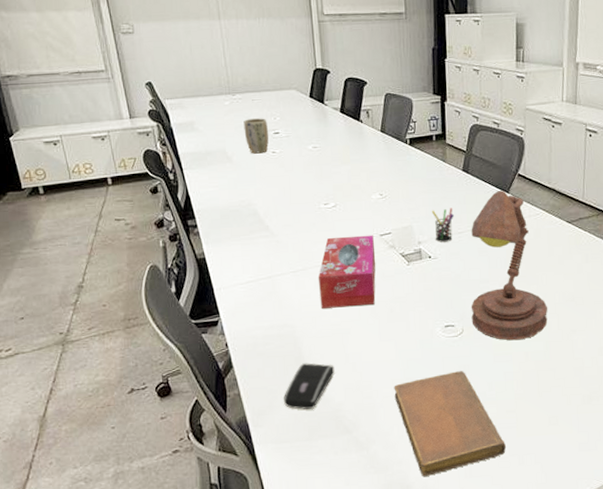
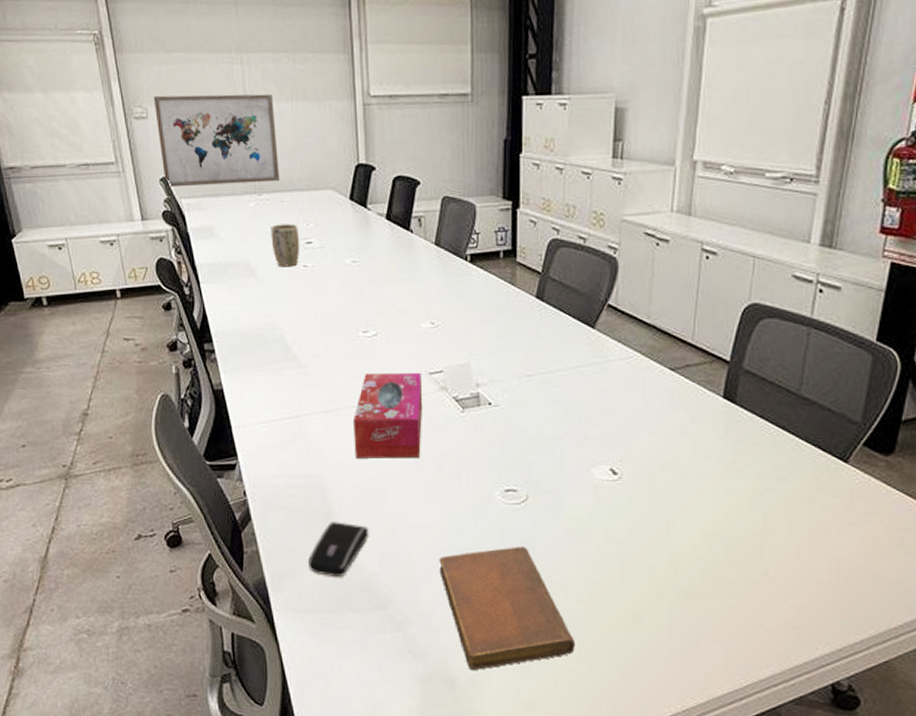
wall art: none [138,13,251,91] -> present [153,93,280,188]
pen holder: present [431,208,455,243] -> none [494,343,524,386]
desk lamp: present [471,190,548,341] -> none [538,325,639,515]

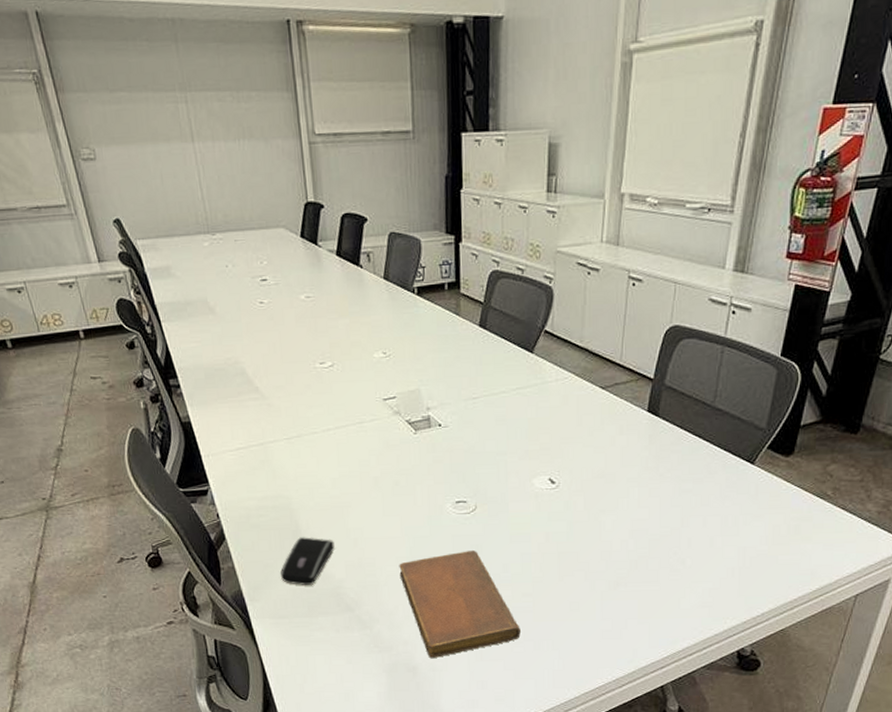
wall art: present [153,93,280,188] -> none [100,133,232,229]
plant pot: present [271,224,300,267] -> none [226,262,256,304]
tissue box: present [354,372,423,459] -> none [315,399,379,480]

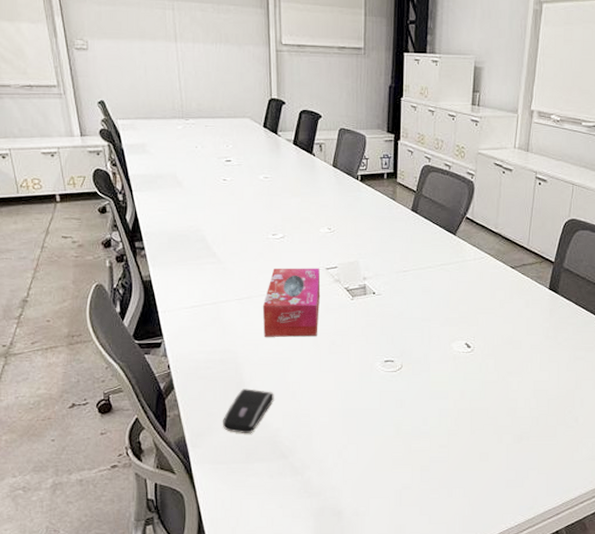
tissue box: none [315,399,379,480] -> present [263,268,321,337]
notebook: present [399,550,521,659] -> none [331,405,436,504]

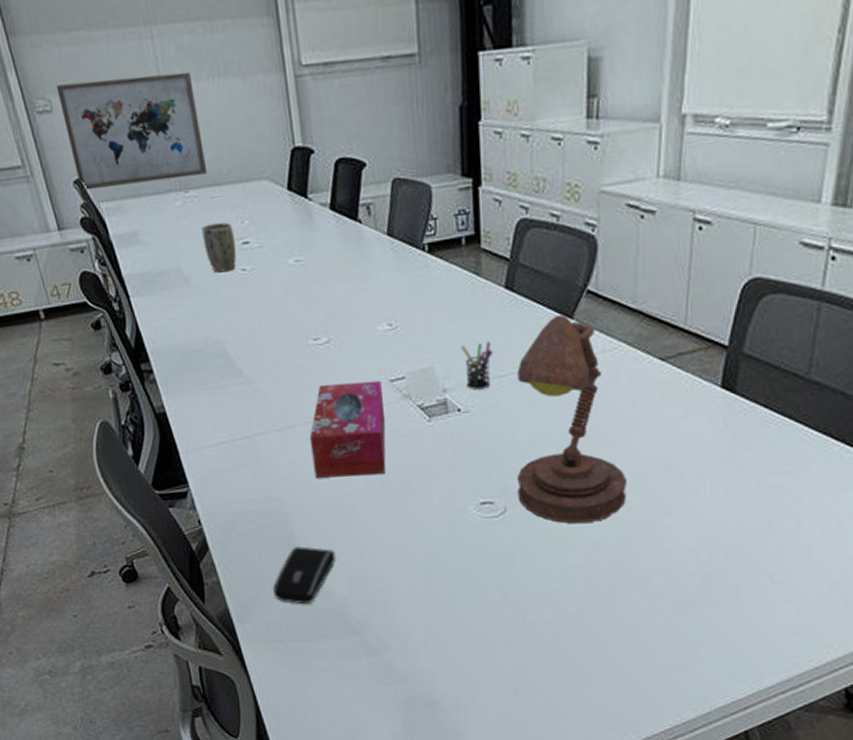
wall art: none [93,32,205,110] -> present [56,72,208,191]
plant pot: none [196,144,221,180] -> present [202,222,237,273]
pen holder: none [378,246,401,280] -> present [460,341,494,390]
desk lamp: none [411,232,486,379] -> present [516,315,628,524]

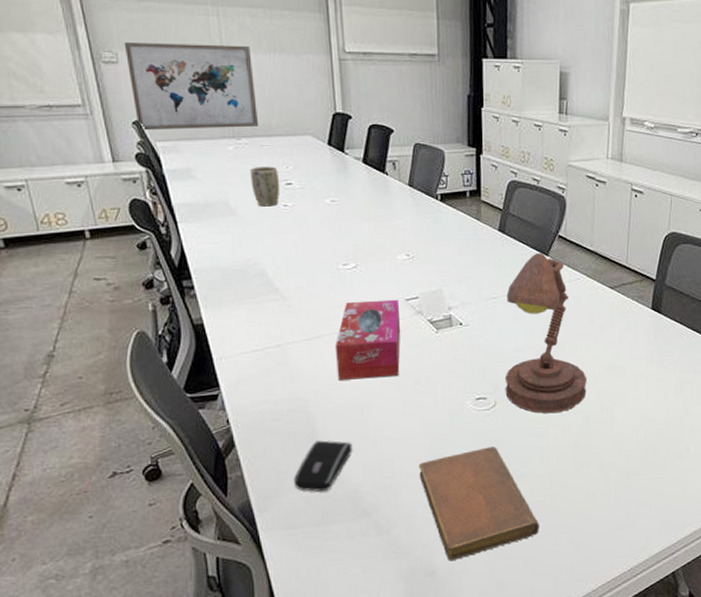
notebook: none [413,562,564,693] -> present [419,447,539,562]
pen holder: present [460,341,494,390] -> none [463,271,489,308]

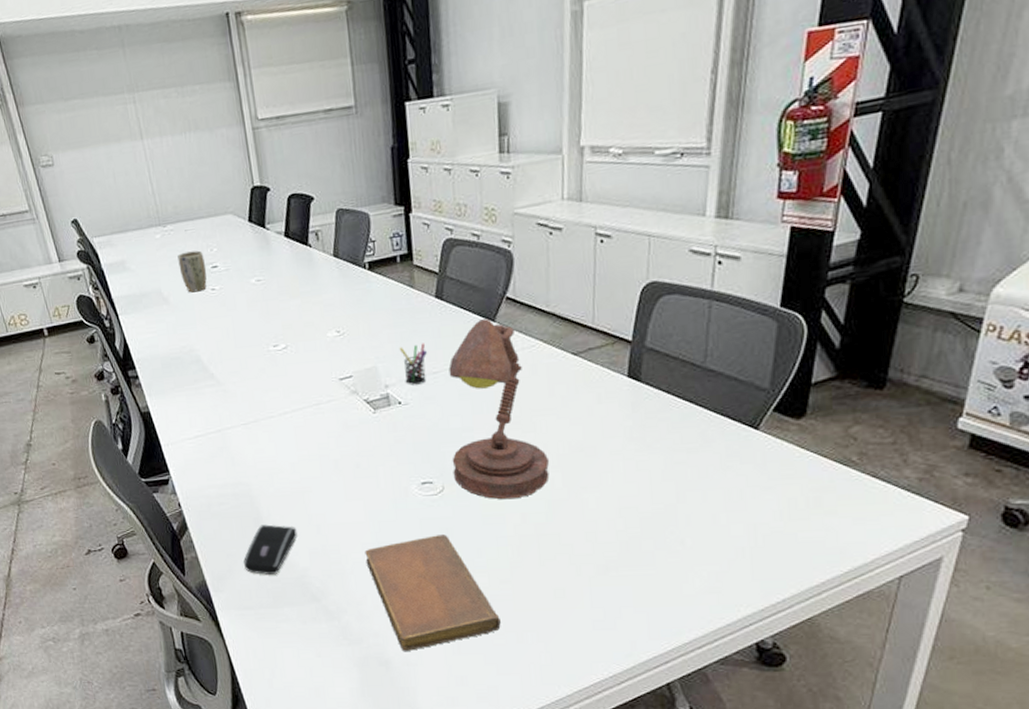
wall art: present [124,43,259,131] -> none [57,129,182,229]
tissue box: present [336,299,401,380] -> none [272,379,338,465]
pen holder: none [463,271,489,308] -> present [399,343,428,385]

